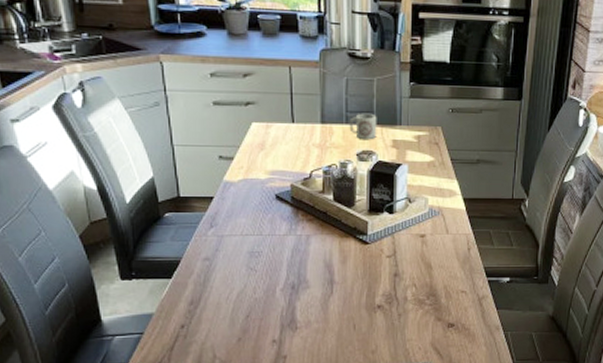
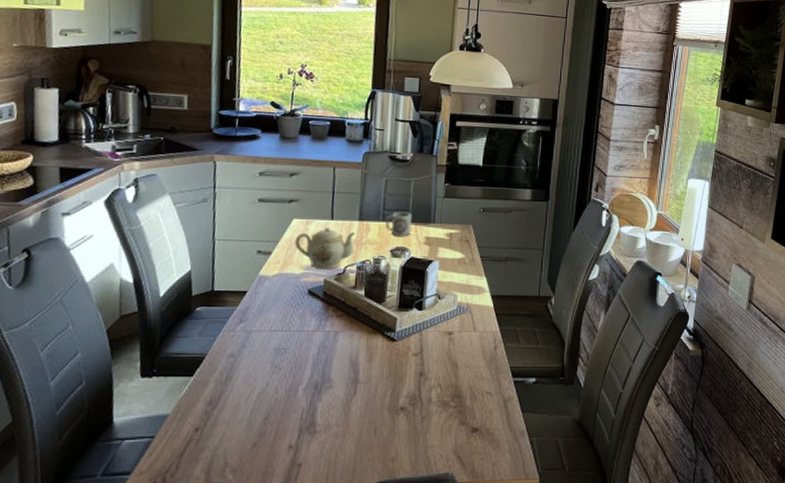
teapot: none [256,131,318,175] -> present [294,227,355,270]

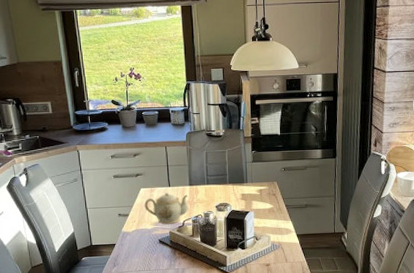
cup: present [385,211,412,237] -> none [209,176,230,196]

